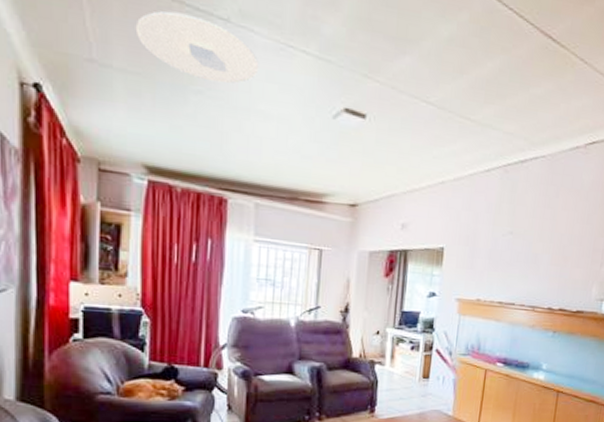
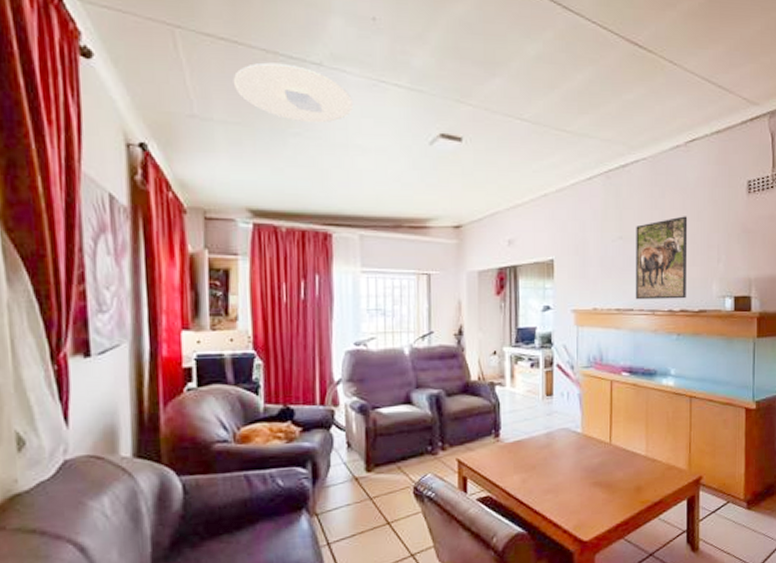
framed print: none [518,217,578,299] -> present [635,216,688,300]

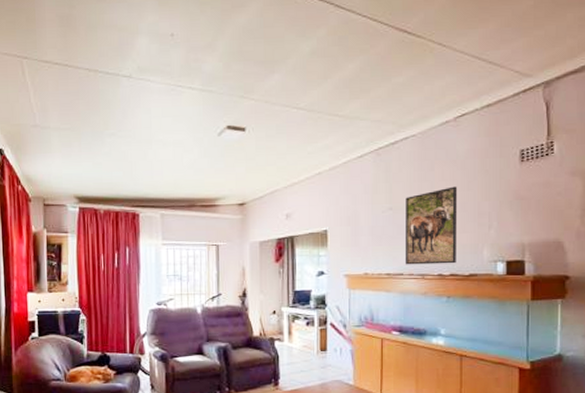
ceiling light: present [233,62,354,124] -> none [64,78,156,125]

